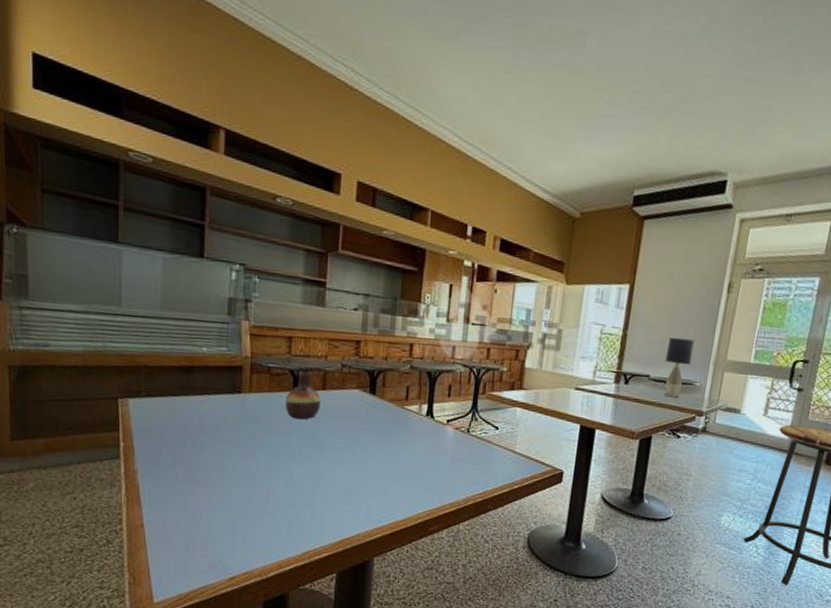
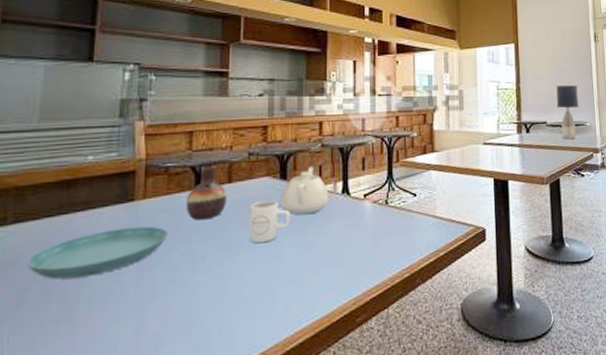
saucer: none [158,414,271,451] -> present [26,226,169,279]
mug: none [339,410,377,449] -> present [249,199,290,244]
teapot: none [368,386,414,429] -> present [280,166,329,215]

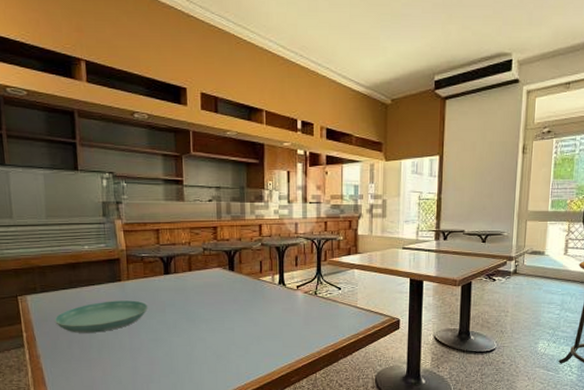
vase: present [185,165,227,221] -> none [158,256,189,298]
mug: present [249,199,290,244] -> none [206,286,238,319]
teapot: present [280,166,329,215] -> none [229,261,268,298]
table lamp: present [556,85,579,140] -> none [475,197,499,247]

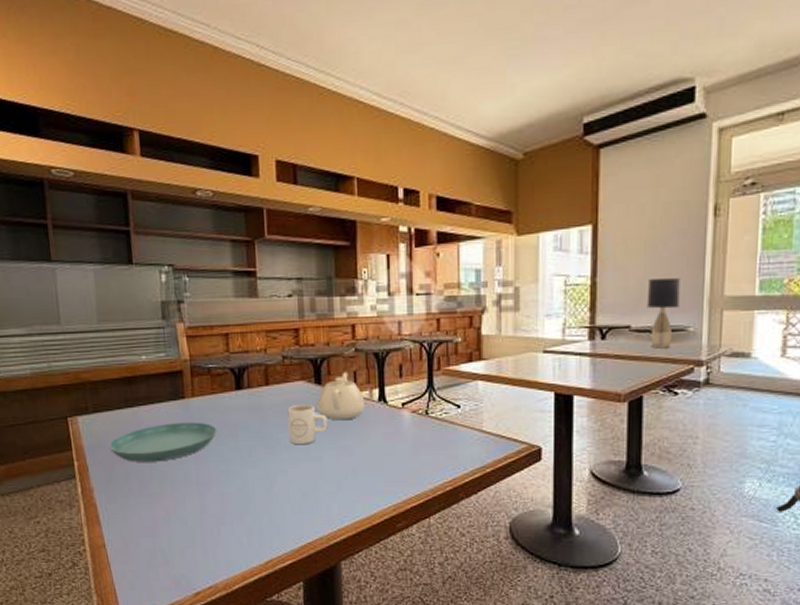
mug: none [206,286,238,319] -> present [287,403,328,445]
teapot: none [229,261,268,298] -> present [316,372,365,419]
table lamp: none [475,197,499,247] -> present [646,278,680,349]

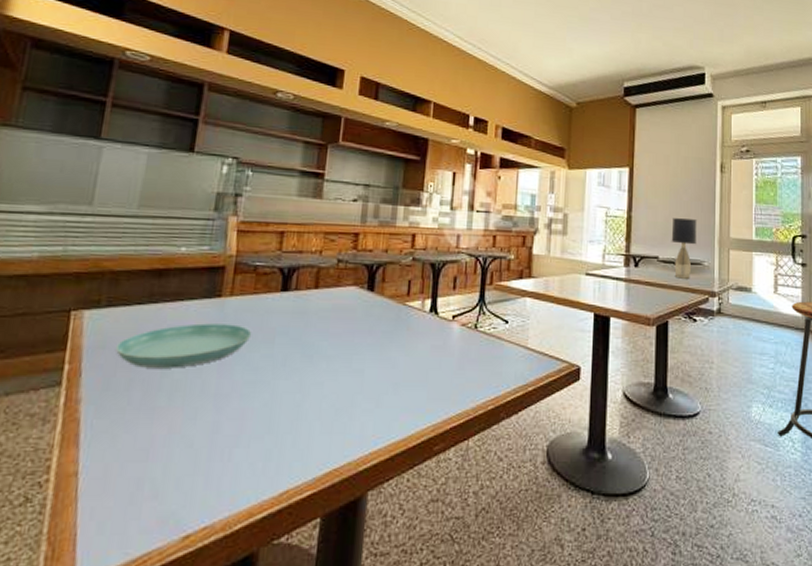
mug: present [287,403,328,445] -> none [331,310,375,355]
teapot: present [316,372,365,419] -> none [364,280,416,329]

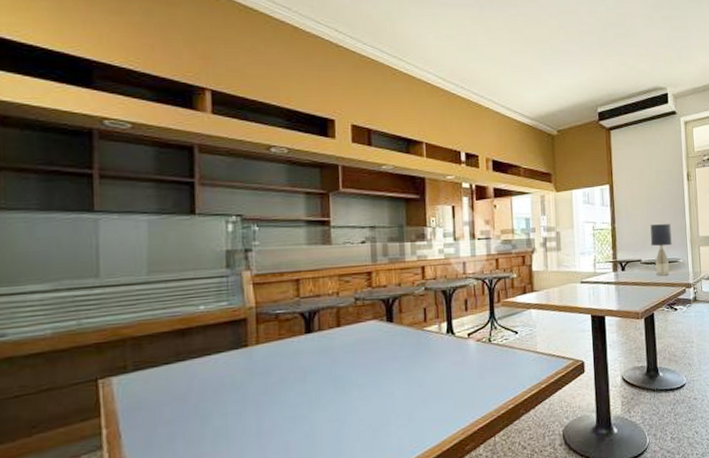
saucer: present [115,323,252,368] -> none [150,369,284,421]

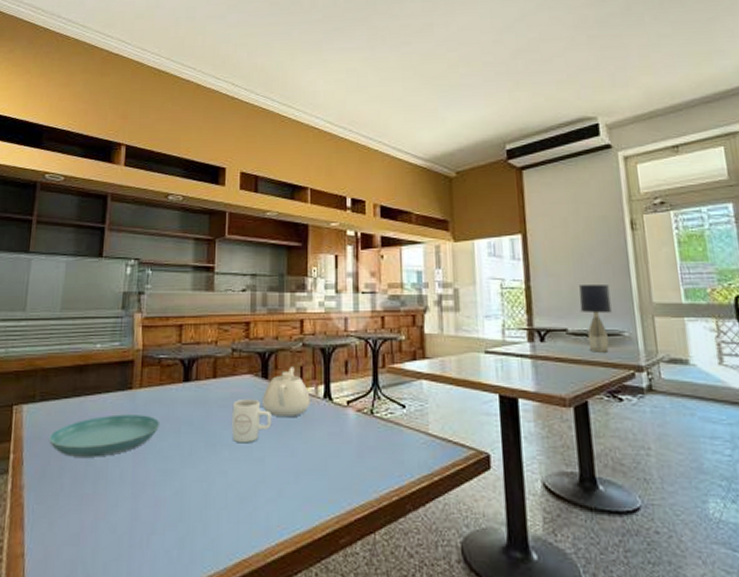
saucer: none [150,369,284,421] -> present [48,414,161,457]
mug: none [359,341,399,382] -> present [232,398,272,444]
teapot: none [387,309,434,355] -> present [261,367,310,416]

